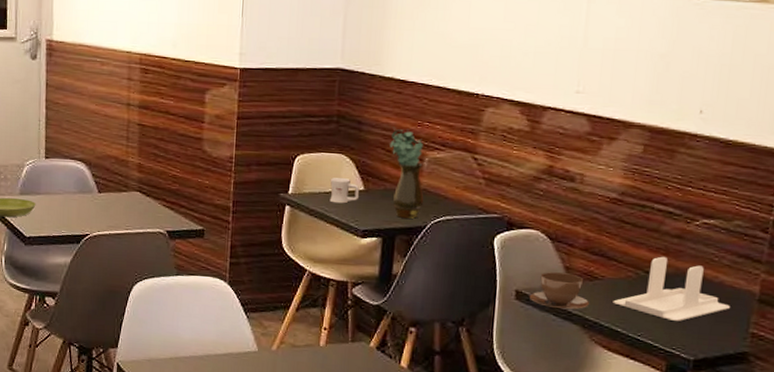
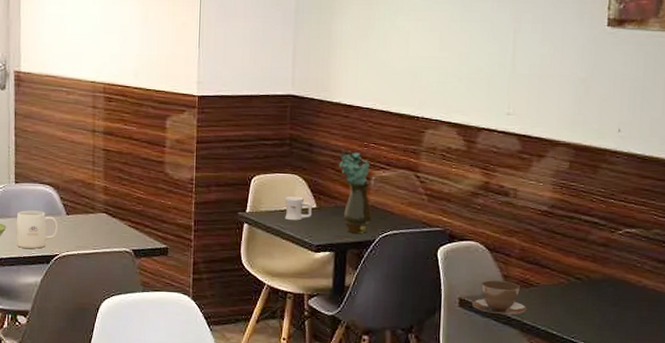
mug: none [45,187,90,228] -> present [16,210,59,249]
napkin holder: present [613,256,730,322] -> none [548,263,653,324]

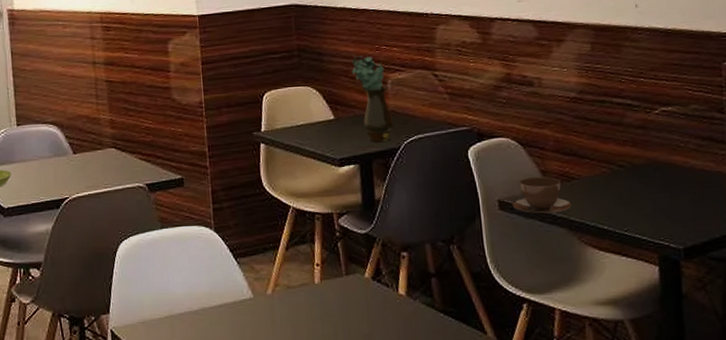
mug: present [16,210,59,249] -> none [21,152,66,194]
mug: present [284,196,313,221] -> none [300,109,331,136]

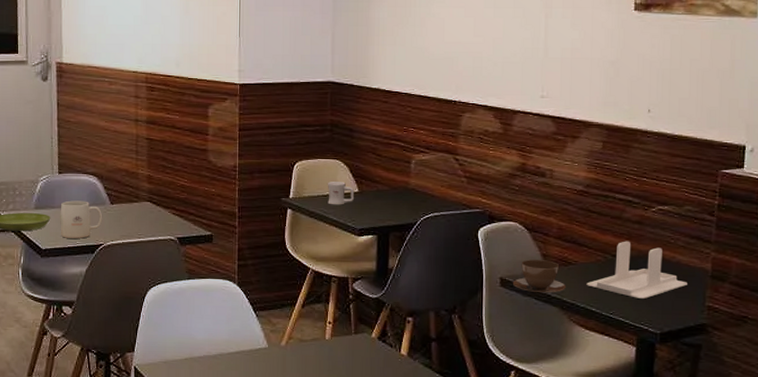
mug: none [21,152,66,194] -> present [60,200,103,239]
mug: none [300,109,331,136] -> present [327,182,355,205]
vase: present [351,54,394,142] -> none [380,133,413,216]
napkin holder: none [593,148,706,213] -> present [586,241,687,300]

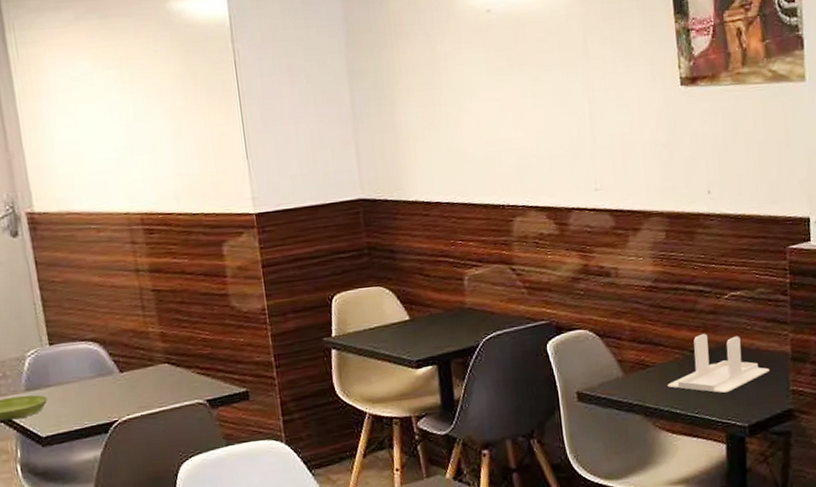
mug: present [60,200,103,239] -> none [57,373,113,420]
mug: present [327,182,355,205] -> none [372,310,407,339]
teacup: present [512,260,567,293] -> none [590,366,648,403]

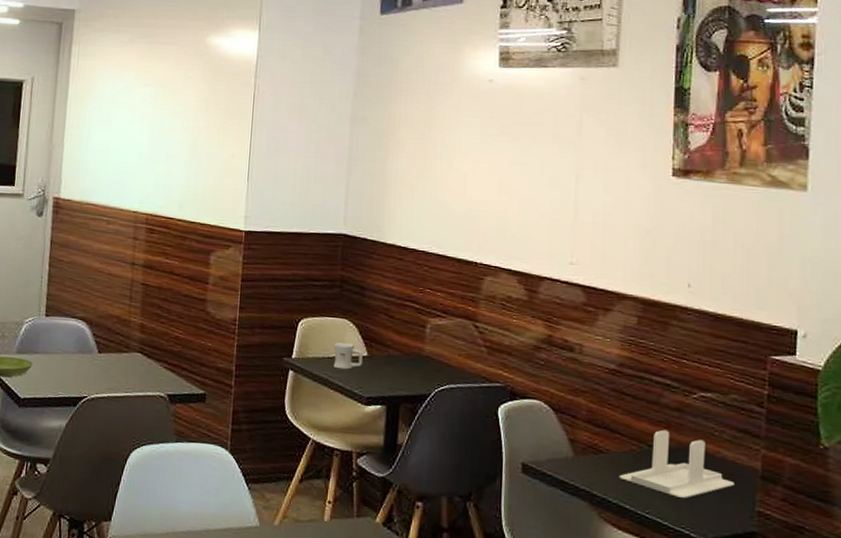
mug: none [372,310,407,339] -> present [333,342,364,370]

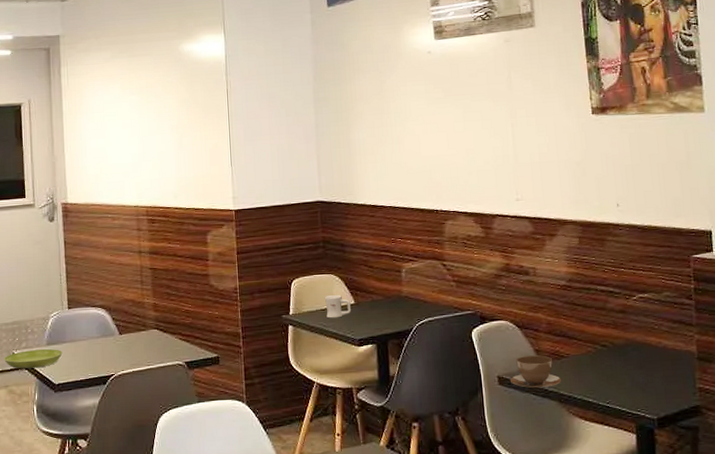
teacup: none [535,444,597,485] -> present [510,355,562,389]
napkin holder: present [619,429,734,499] -> none [580,330,676,387]

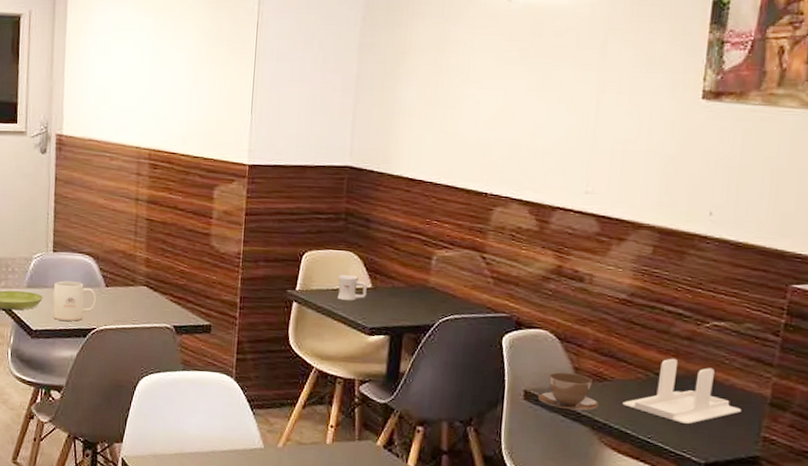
mug: none [71,333,113,372] -> present [52,280,97,321]
napkin holder: none [580,330,676,387] -> present [622,358,741,425]

